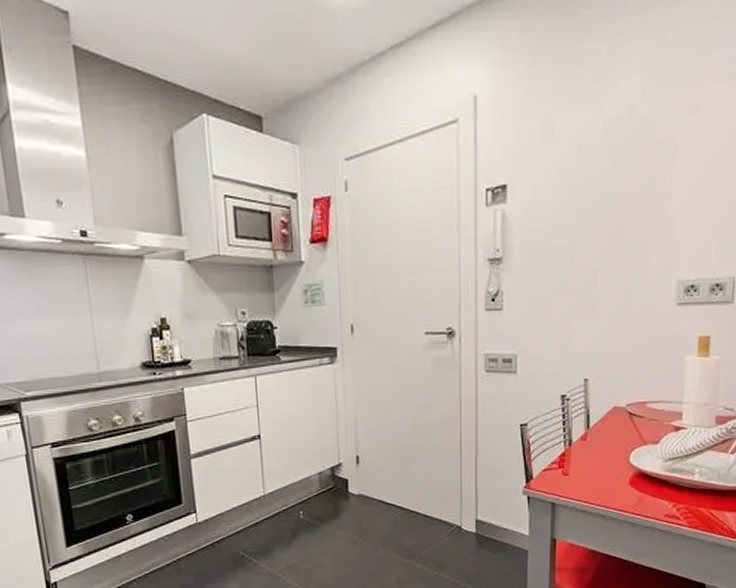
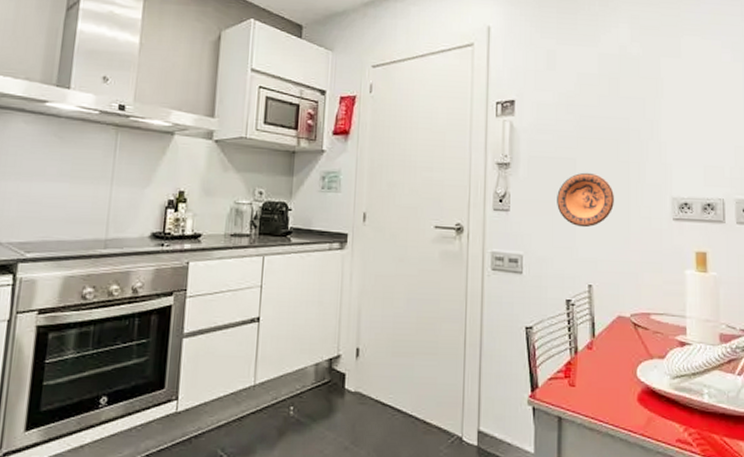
decorative plate: none [553,260,615,321] -> present [557,172,614,228]

